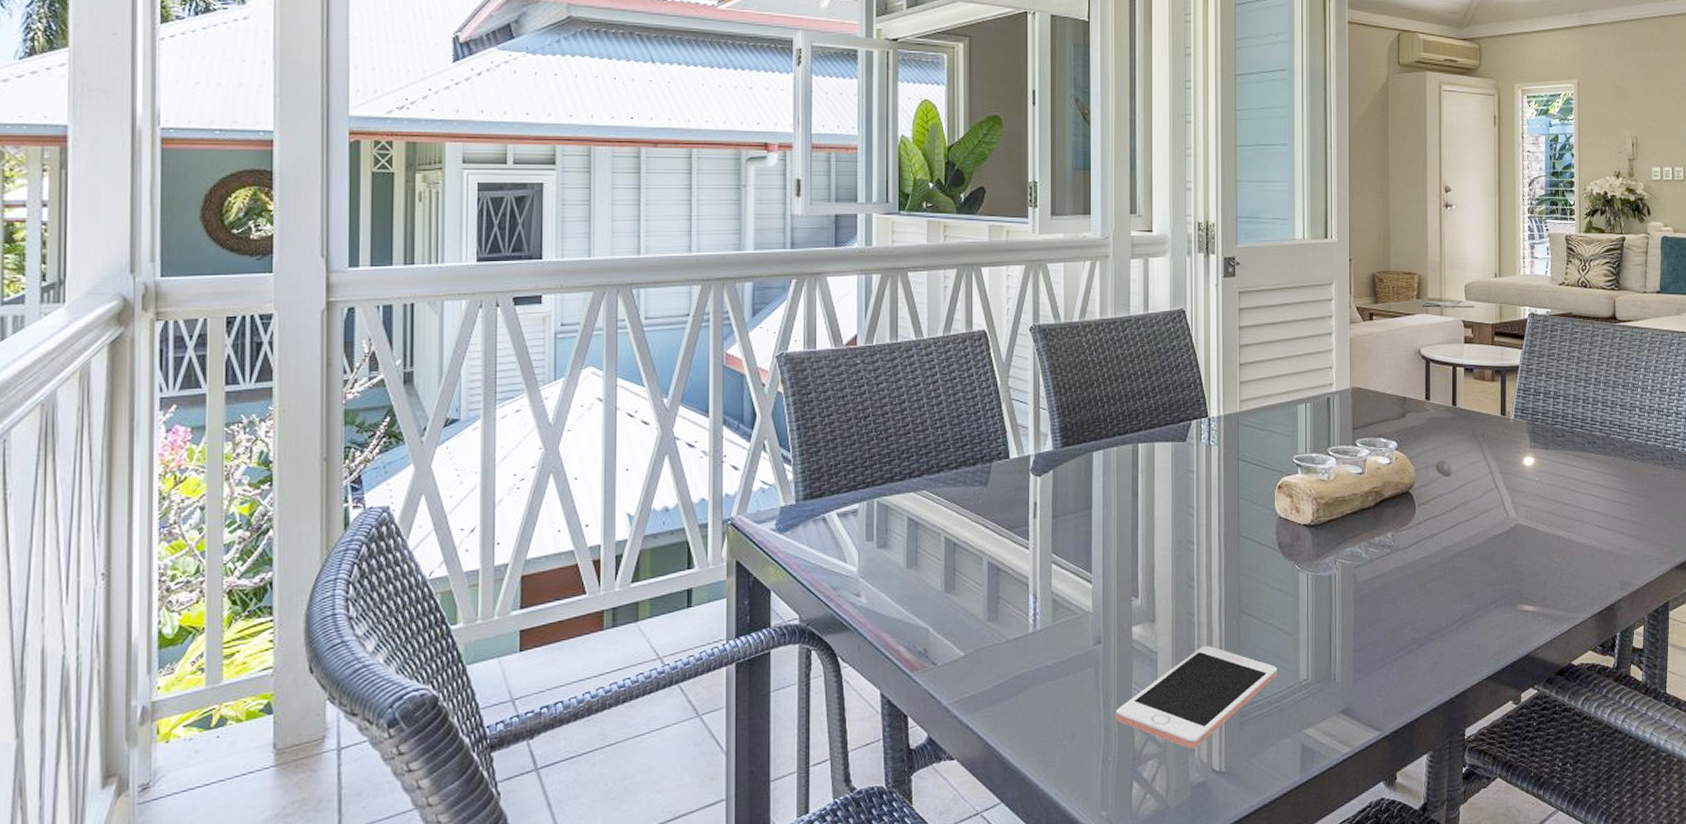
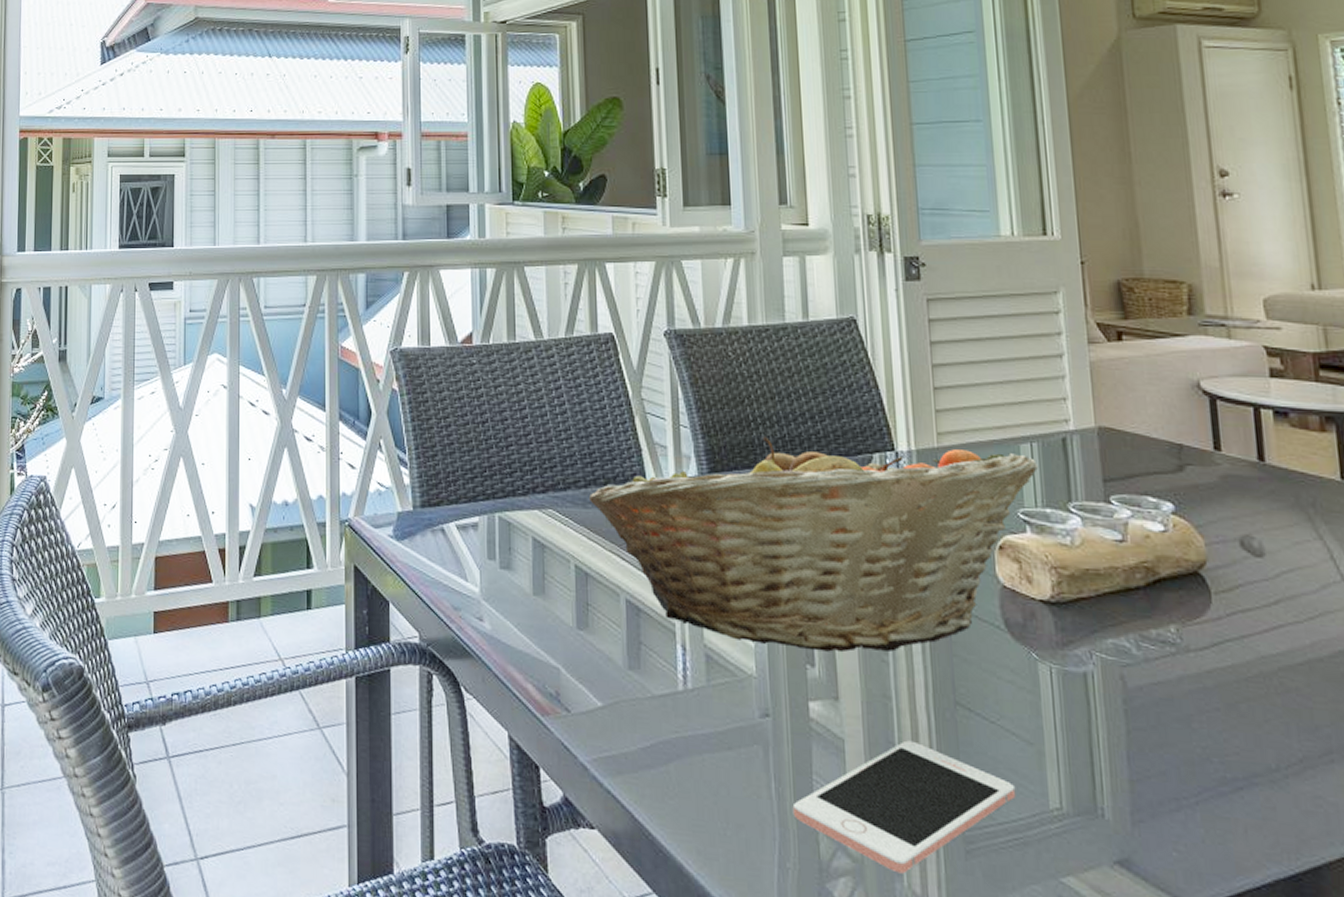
fruit basket: none [958,411,1310,585] -> present [588,436,1039,652]

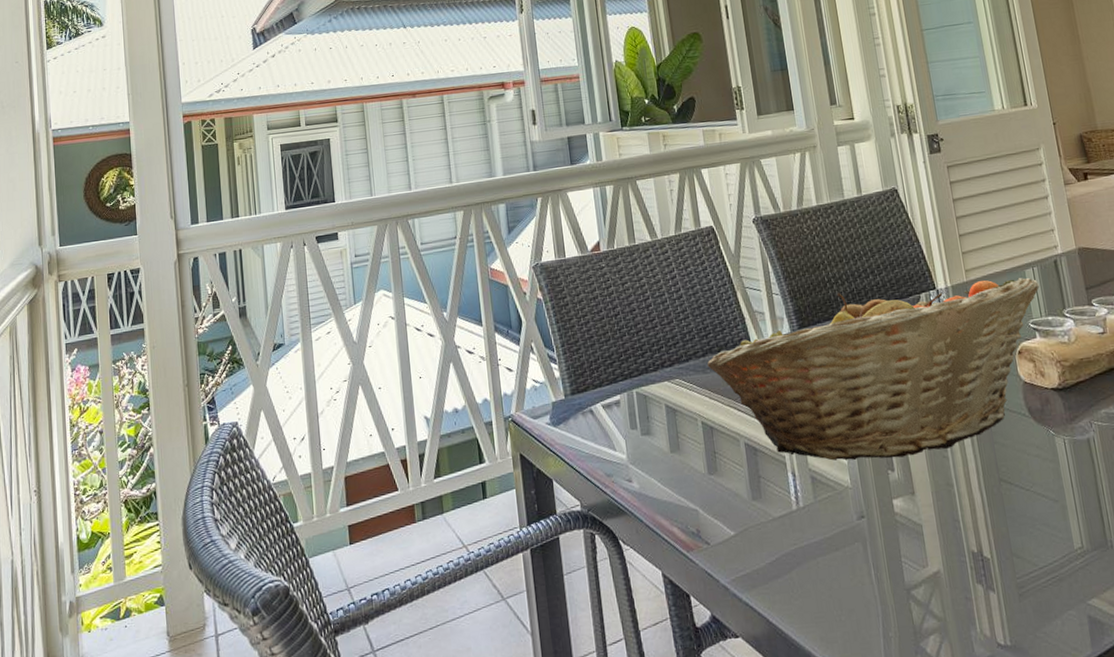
cell phone: present [792,740,1016,874] -> none [889,516,1050,623]

